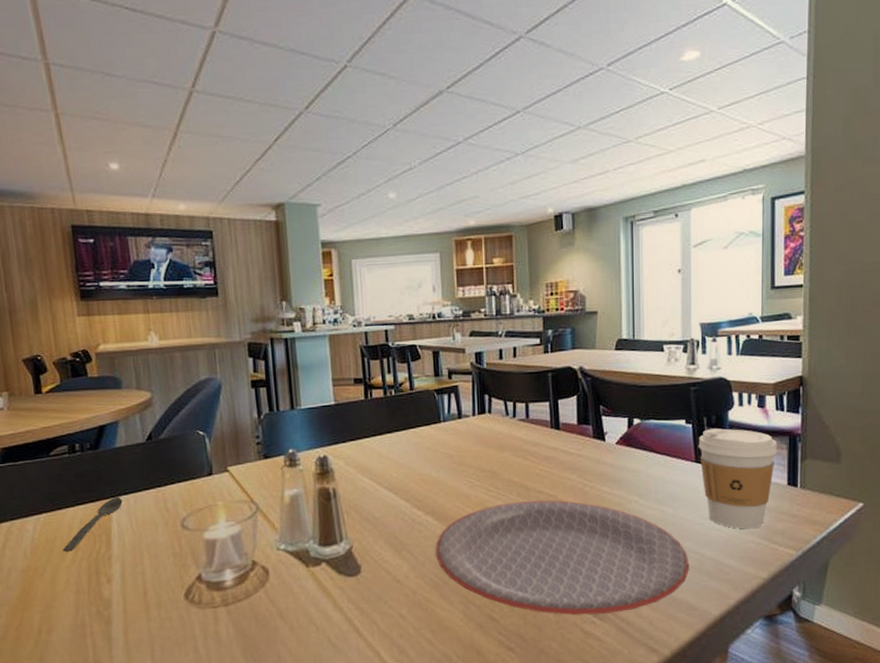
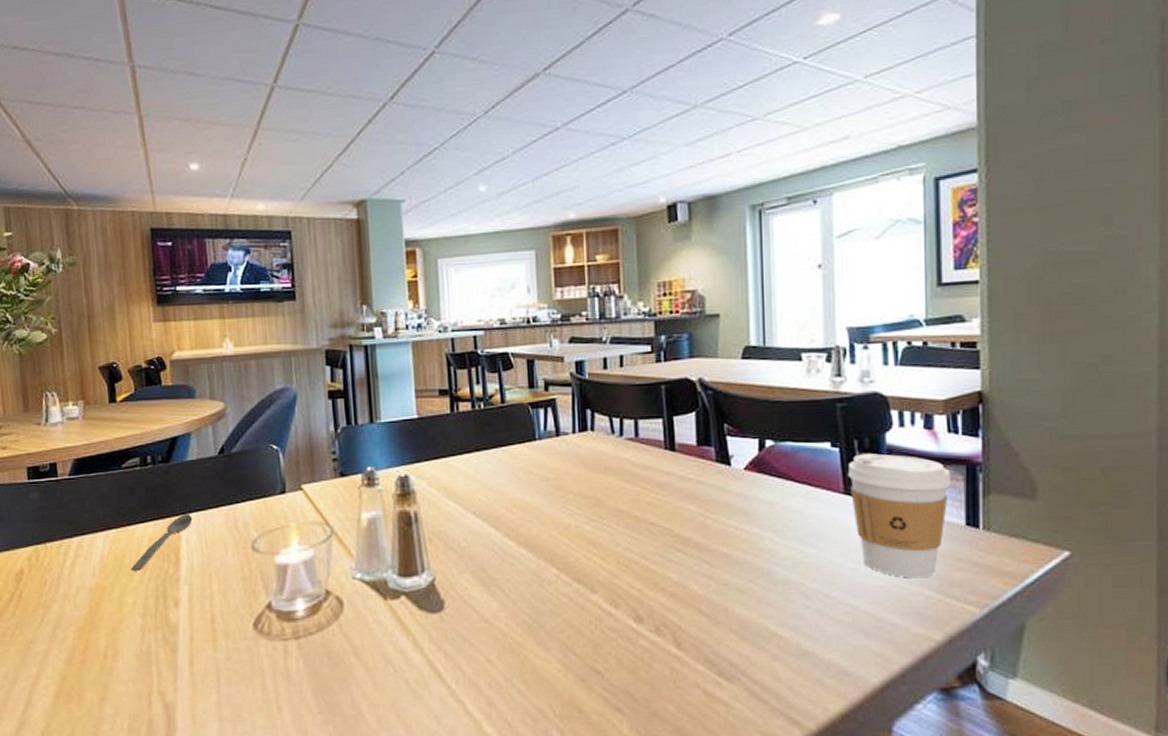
plate: present [435,500,689,615] -> none [529,534,839,675]

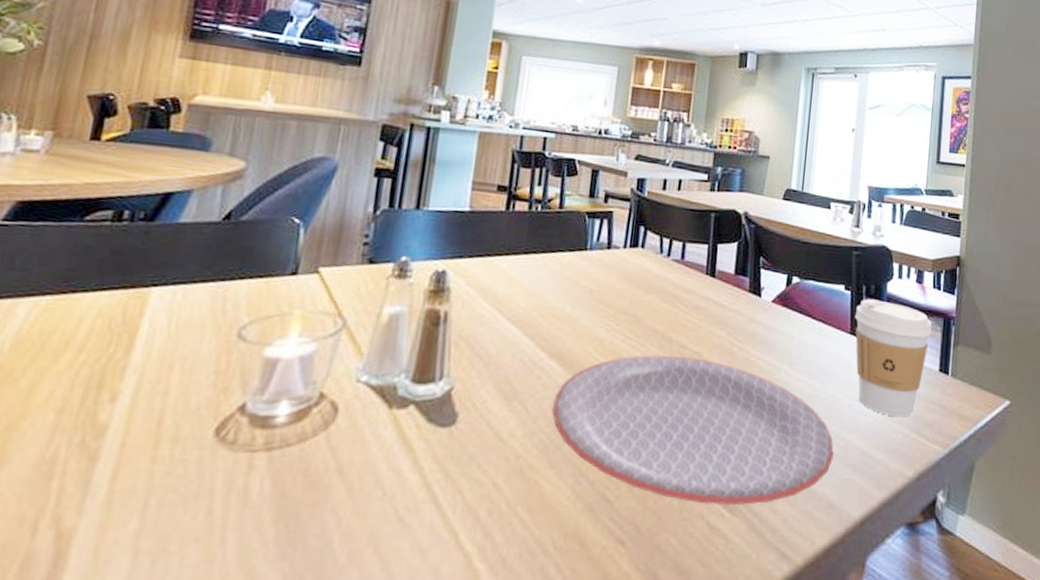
spoon: present [130,514,193,571] -> none [59,286,167,352]
plate: none [529,534,839,675] -> present [552,354,834,506]

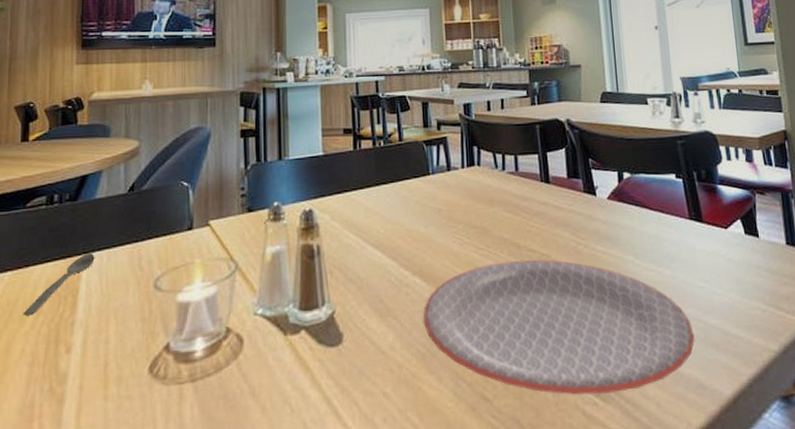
spoon: none [59,286,167,352] -> present [23,253,95,316]
coffee cup: present [854,299,932,418] -> none [690,183,772,294]

